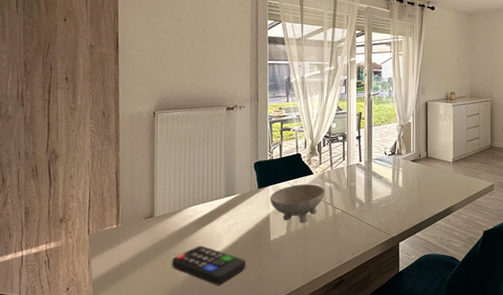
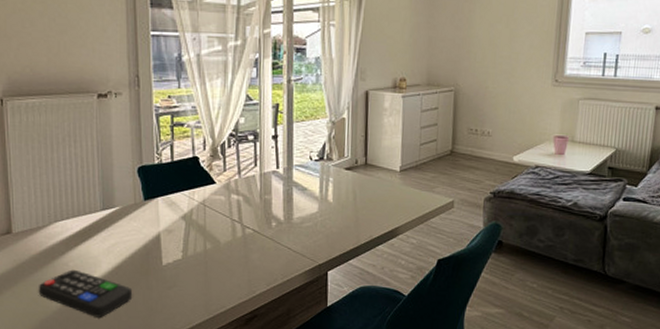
bowl: present [270,184,325,223] -> none [160,195,231,245]

